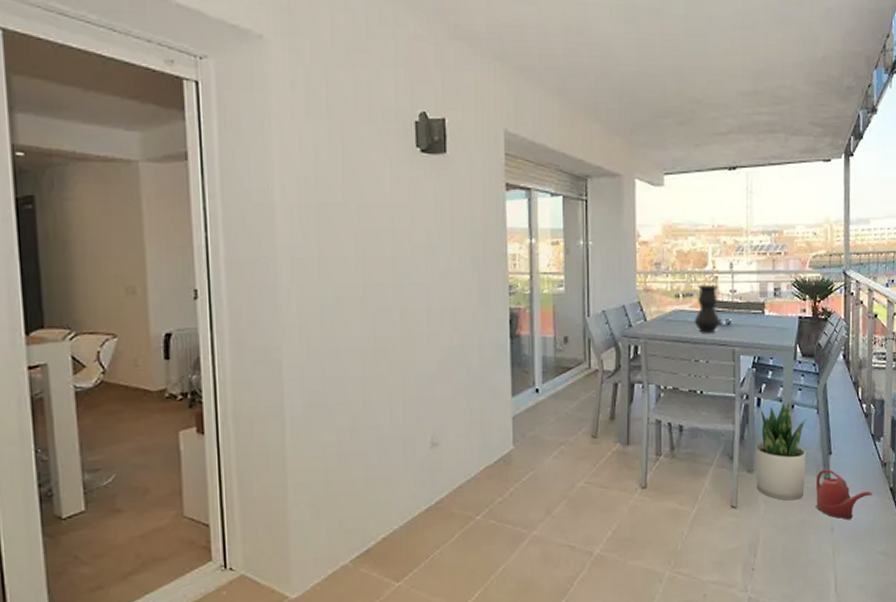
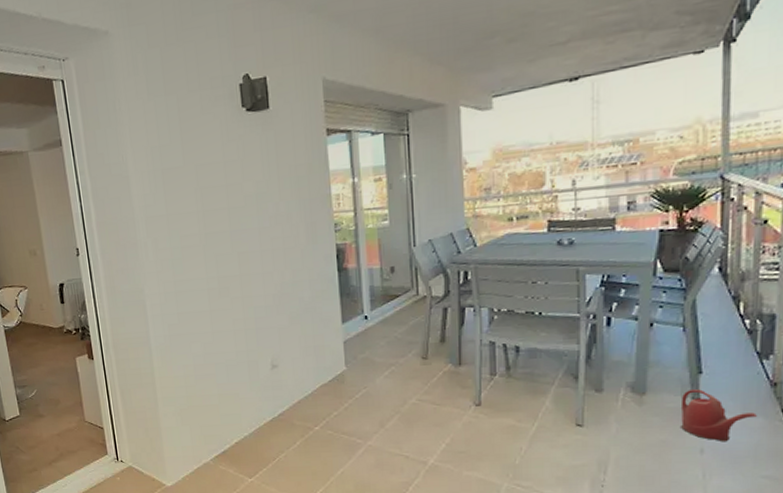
vase: present [694,285,720,333] -> none [530,204,561,254]
planter: present [755,403,806,501] -> none [604,321,669,420]

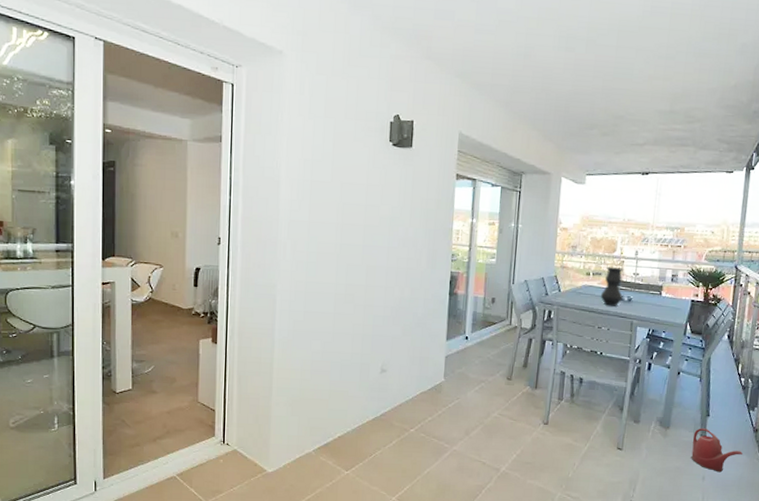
vase: none [530,204,561,254] -> present [600,267,625,306]

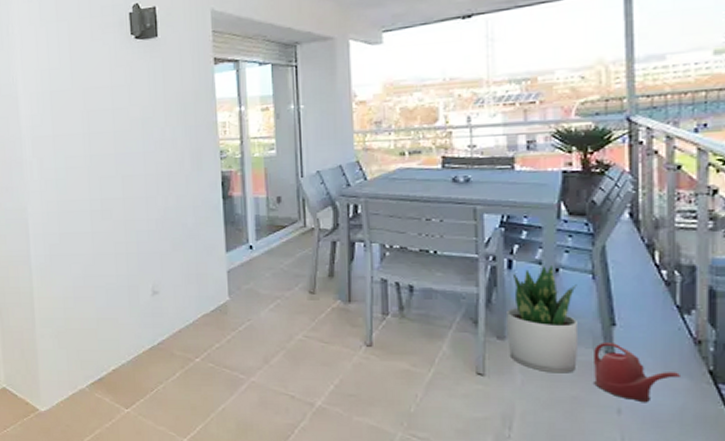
vase: present [600,267,625,306] -> none [423,140,457,191]
planter: none [640,370,690,450] -> present [507,266,577,373]

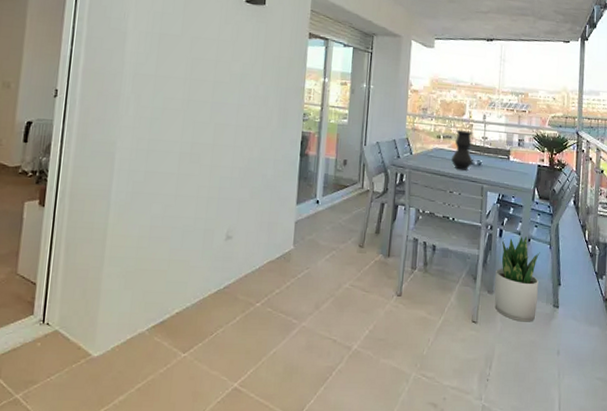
vase: none [423,140,457,191] -> present [451,130,474,170]
watering can: present [592,343,680,403] -> none [544,298,594,346]

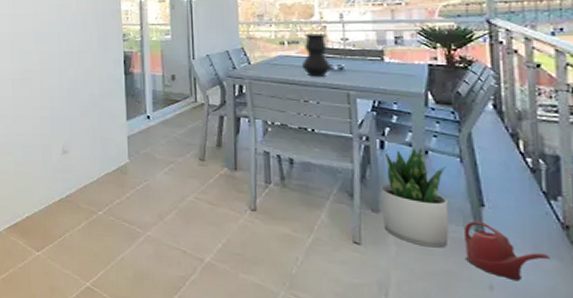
watering can: none [544,298,594,346] -> present [464,221,550,281]

